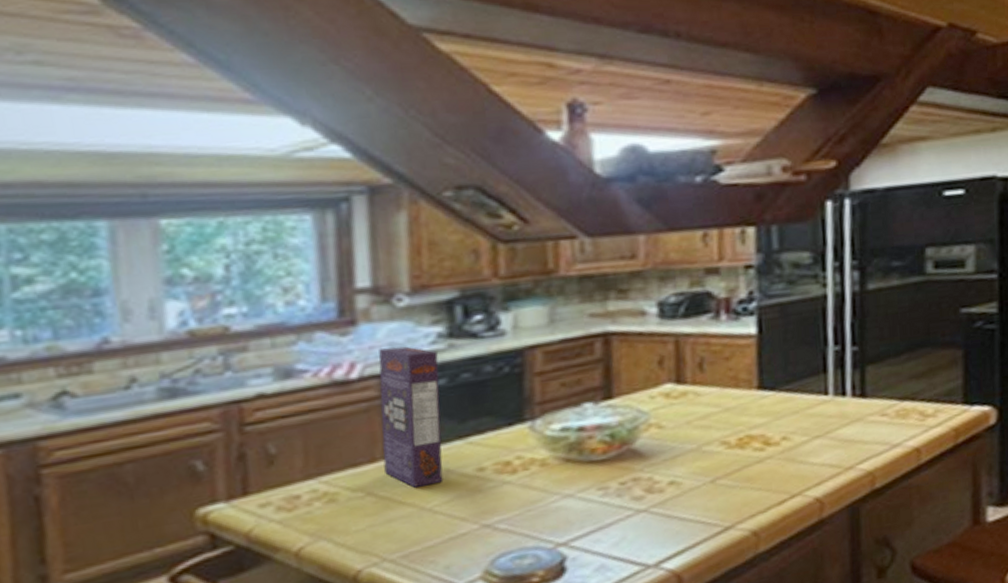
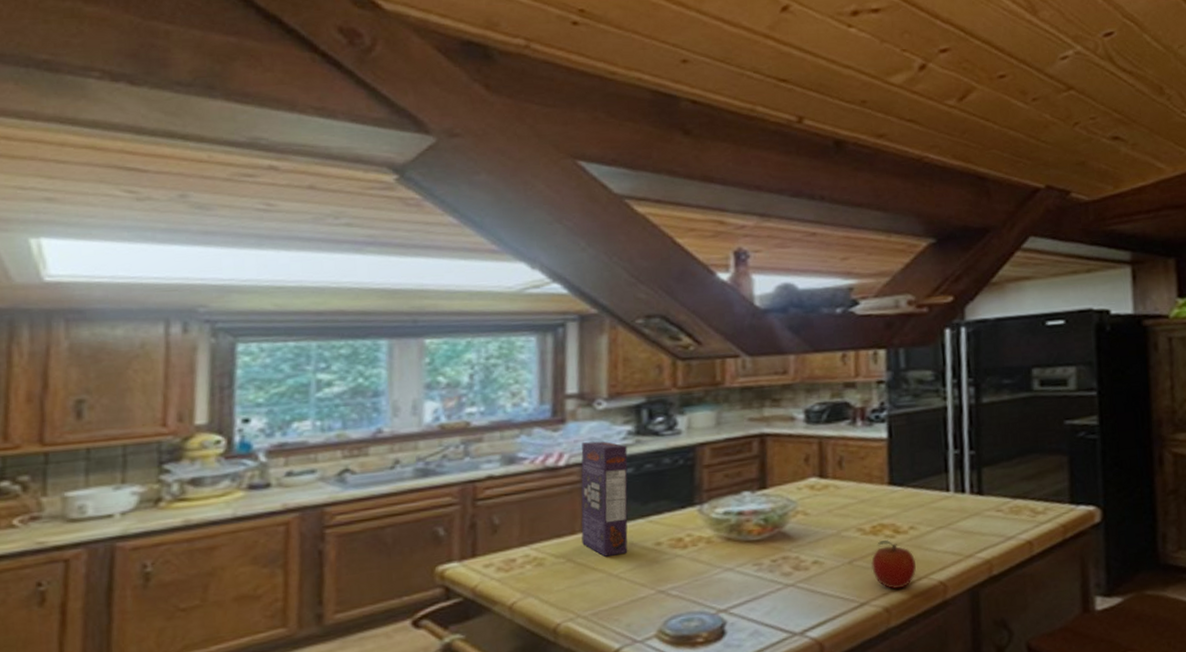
fruit: none [737,454,789,509] -> present [871,540,916,589]

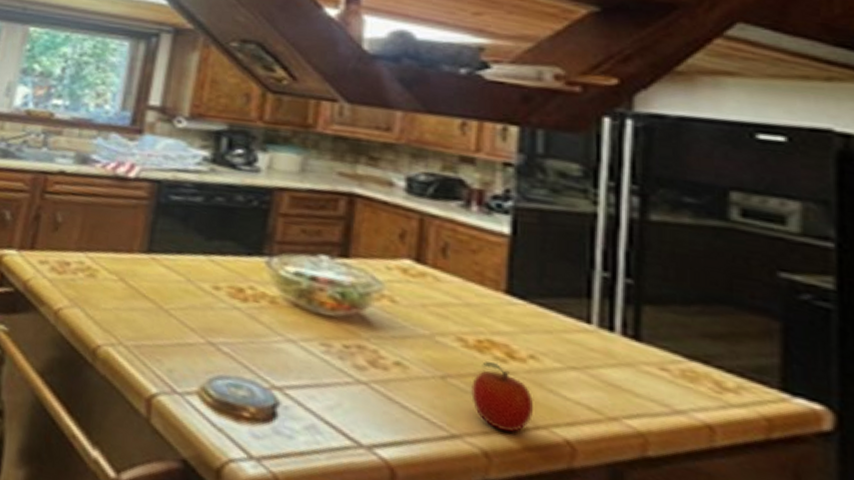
cereal box: present [581,441,628,557] -> none [137,158,200,289]

